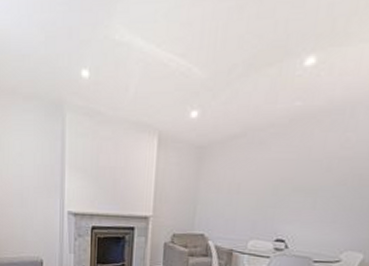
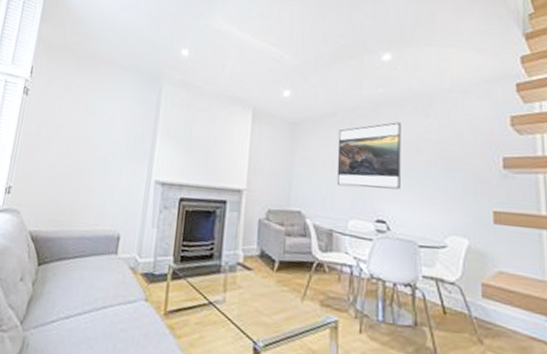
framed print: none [240,139,315,210] -> present [336,122,401,190]

